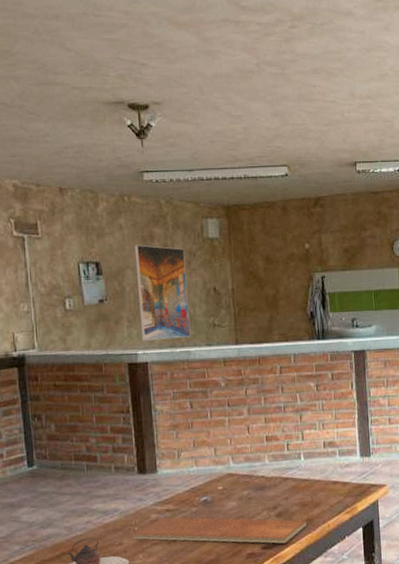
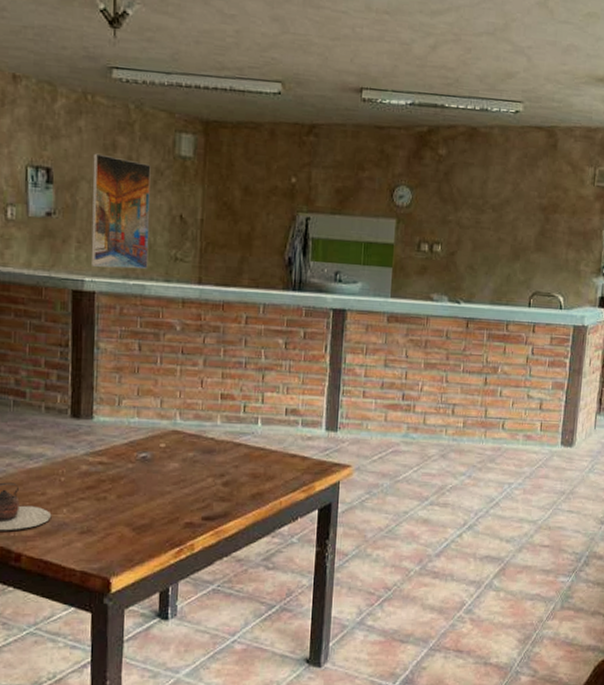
chopping board: present [132,517,307,544] -> none [57,470,256,516]

